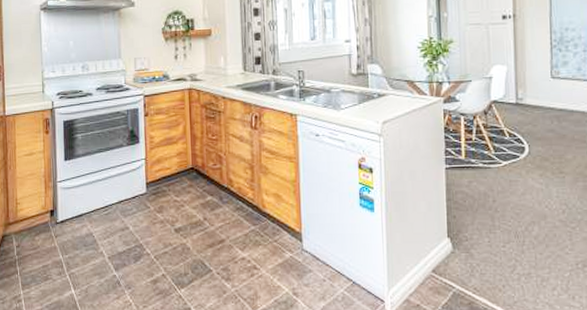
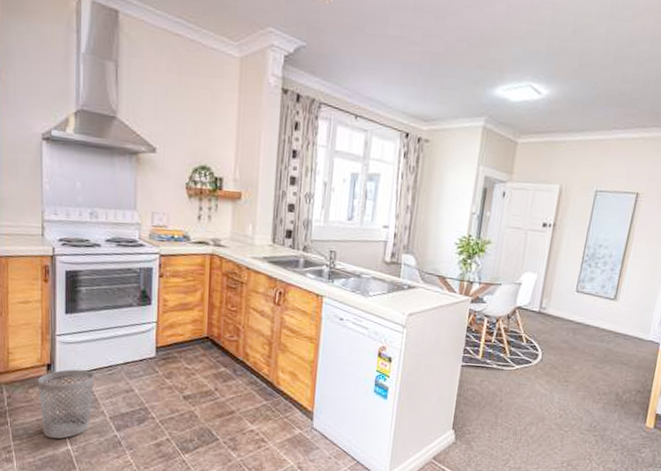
wastebasket: none [42,212,93,283] -> present [37,369,95,439]

